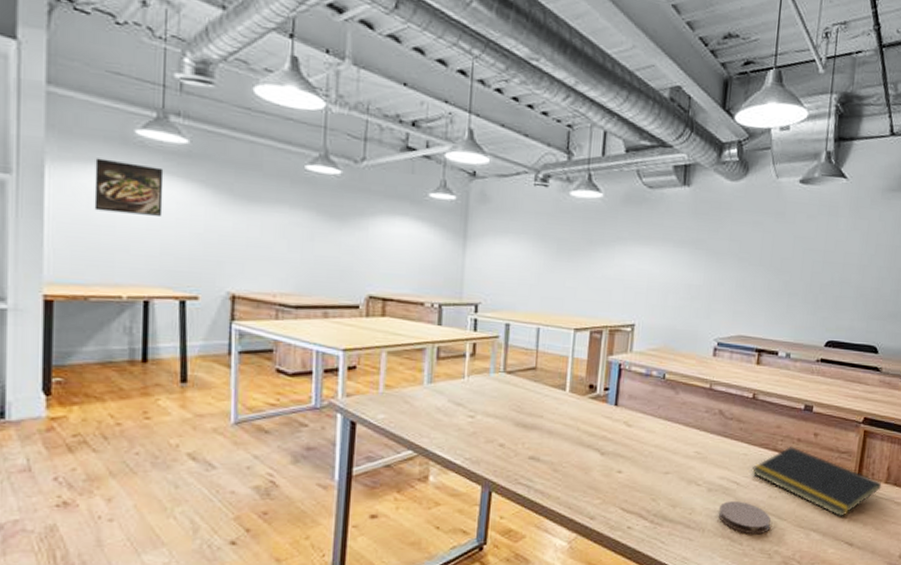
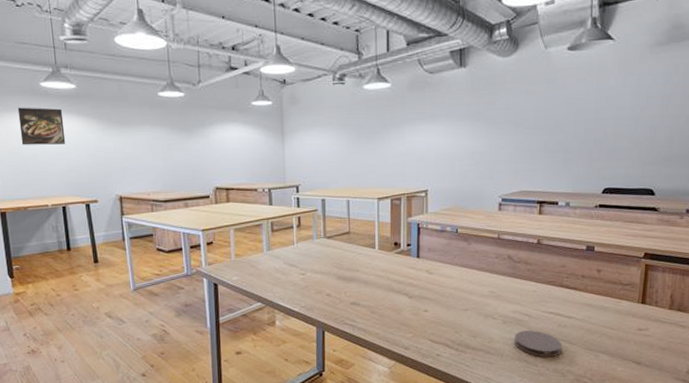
notepad: present [751,446,882,517] -> none [541,282,666,340]

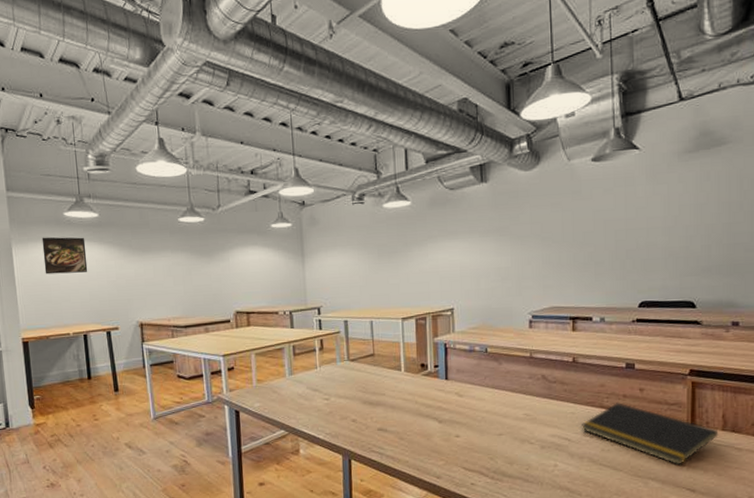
coaster: present [515,330,562,358] -> none [555,456,606,486]
notepad: none [541,282,666,340] -> present [580,403,719,465]

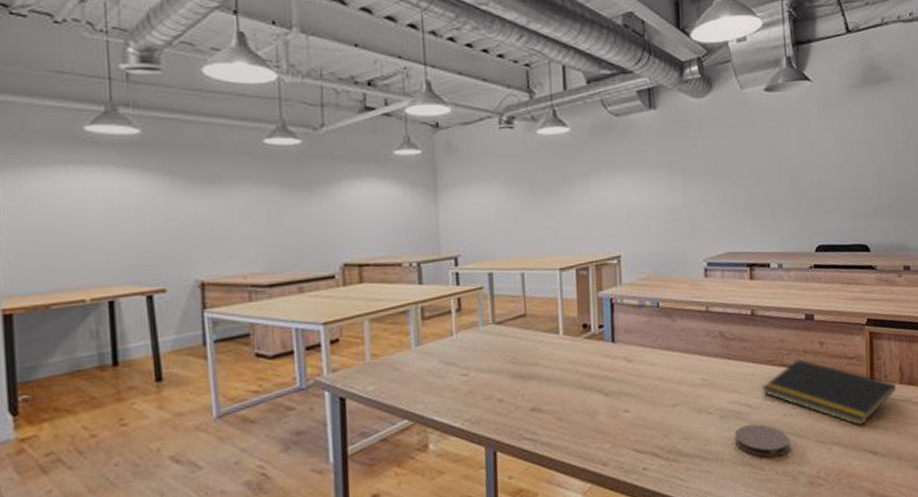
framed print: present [42,237,88,275] -> none [45,160,120,214]
coaster: none [555,456,606,486] -> present [735,424,790,458]

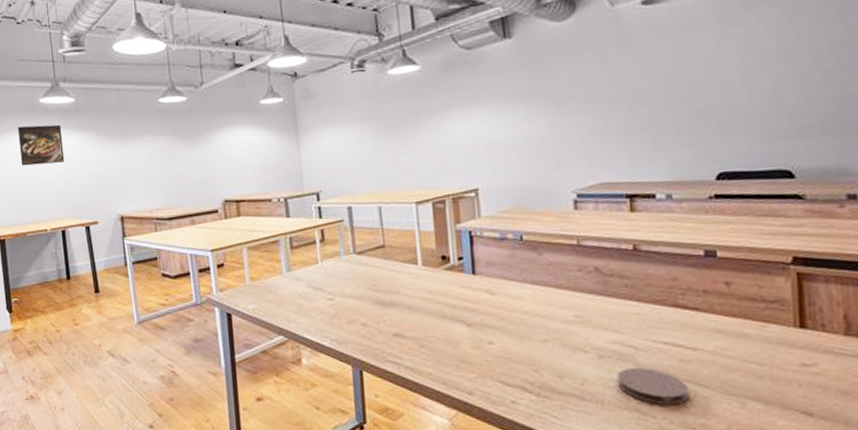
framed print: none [45,160,120,214] -> present [17,124,65,166]
notepad: present [761,359,897,426] -> none [649,300,841,381]

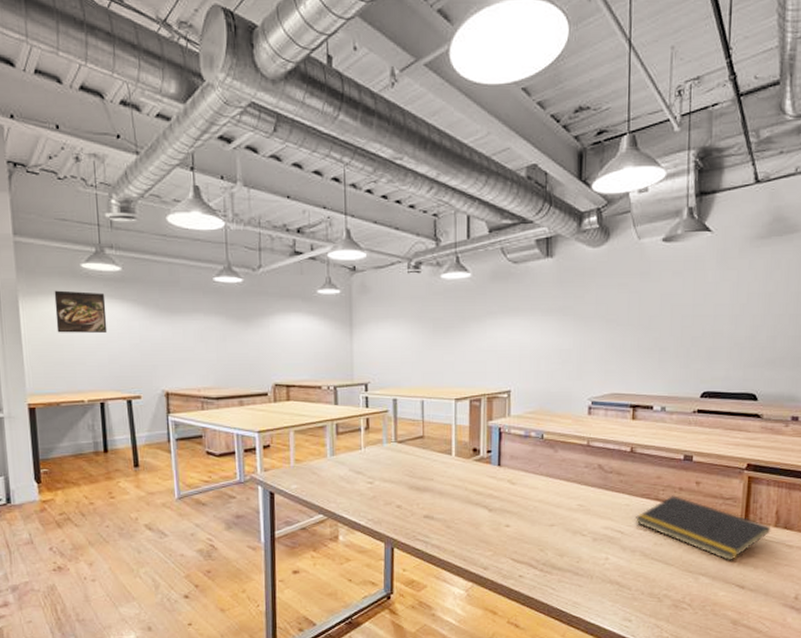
coaster: present [618,368,688,406] -> none [606,549,658,580]
notepad: none [649,300,841,381] -> present [634,495,771,561]

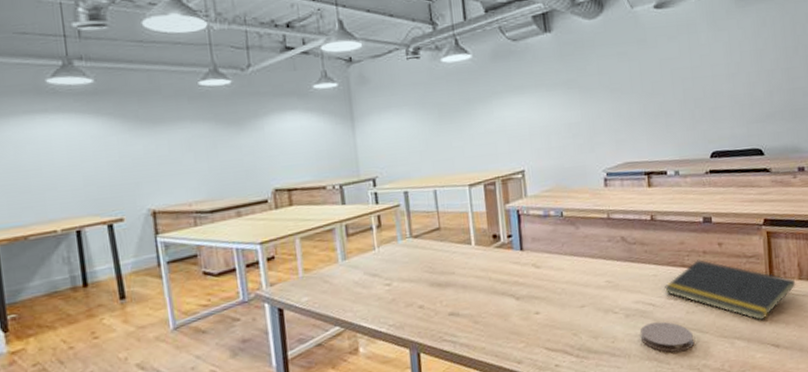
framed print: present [54,290,108,333] -> none [15,108,81,158]
coaster: none [606,549,658,580] -> present [640,321,694,353]

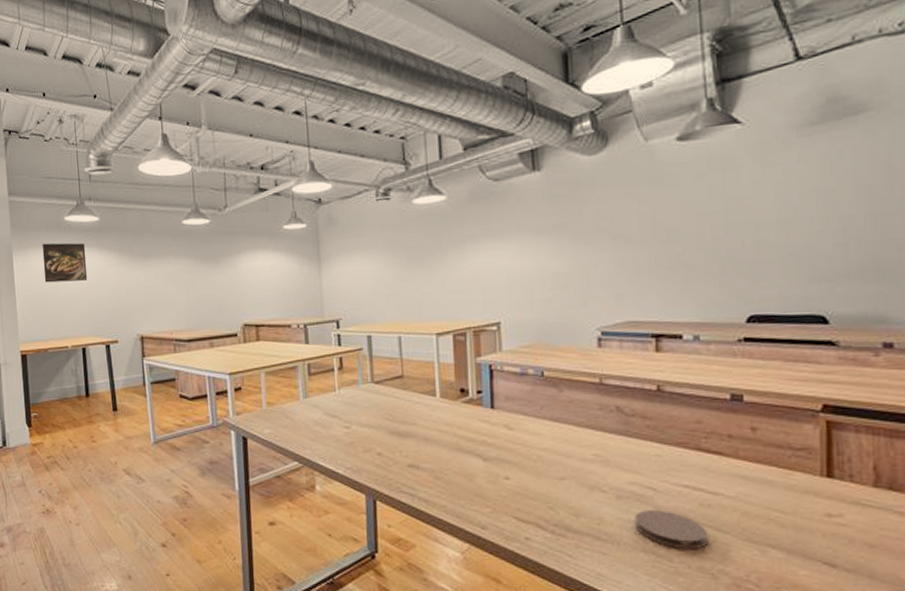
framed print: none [15,108,81,158] -> present [42,242,88,283]
notepad: present [663,260,796,321] -> none [669,444,869,531]

